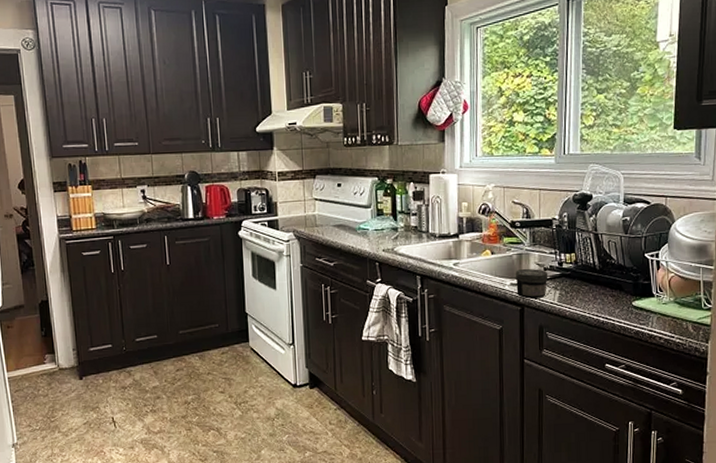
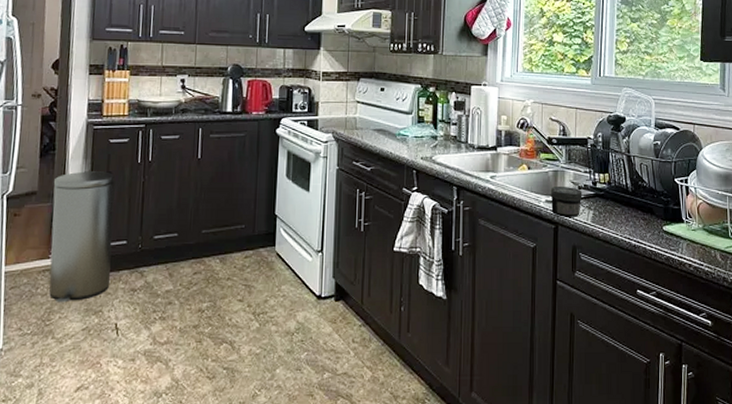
pedal bin: none [37,282,103,402] -> present [49,171,115,303]

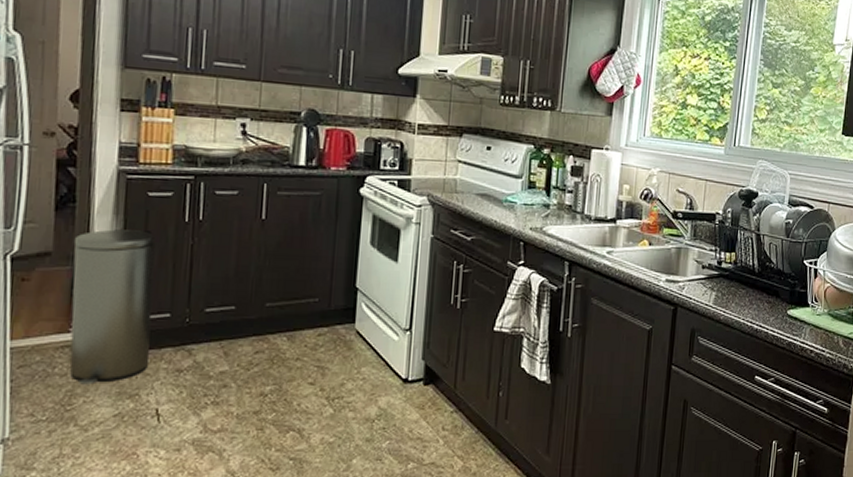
jar: present [550,187,583,219] -> none [671,265,706,300]

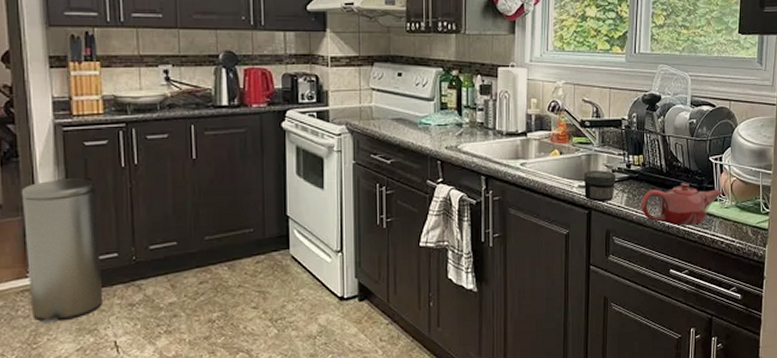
jar: none [671,265,706,300] -> present [583,170,616,203]
teapot: none [729,285,816,331] -> present [641,183,723,226]

